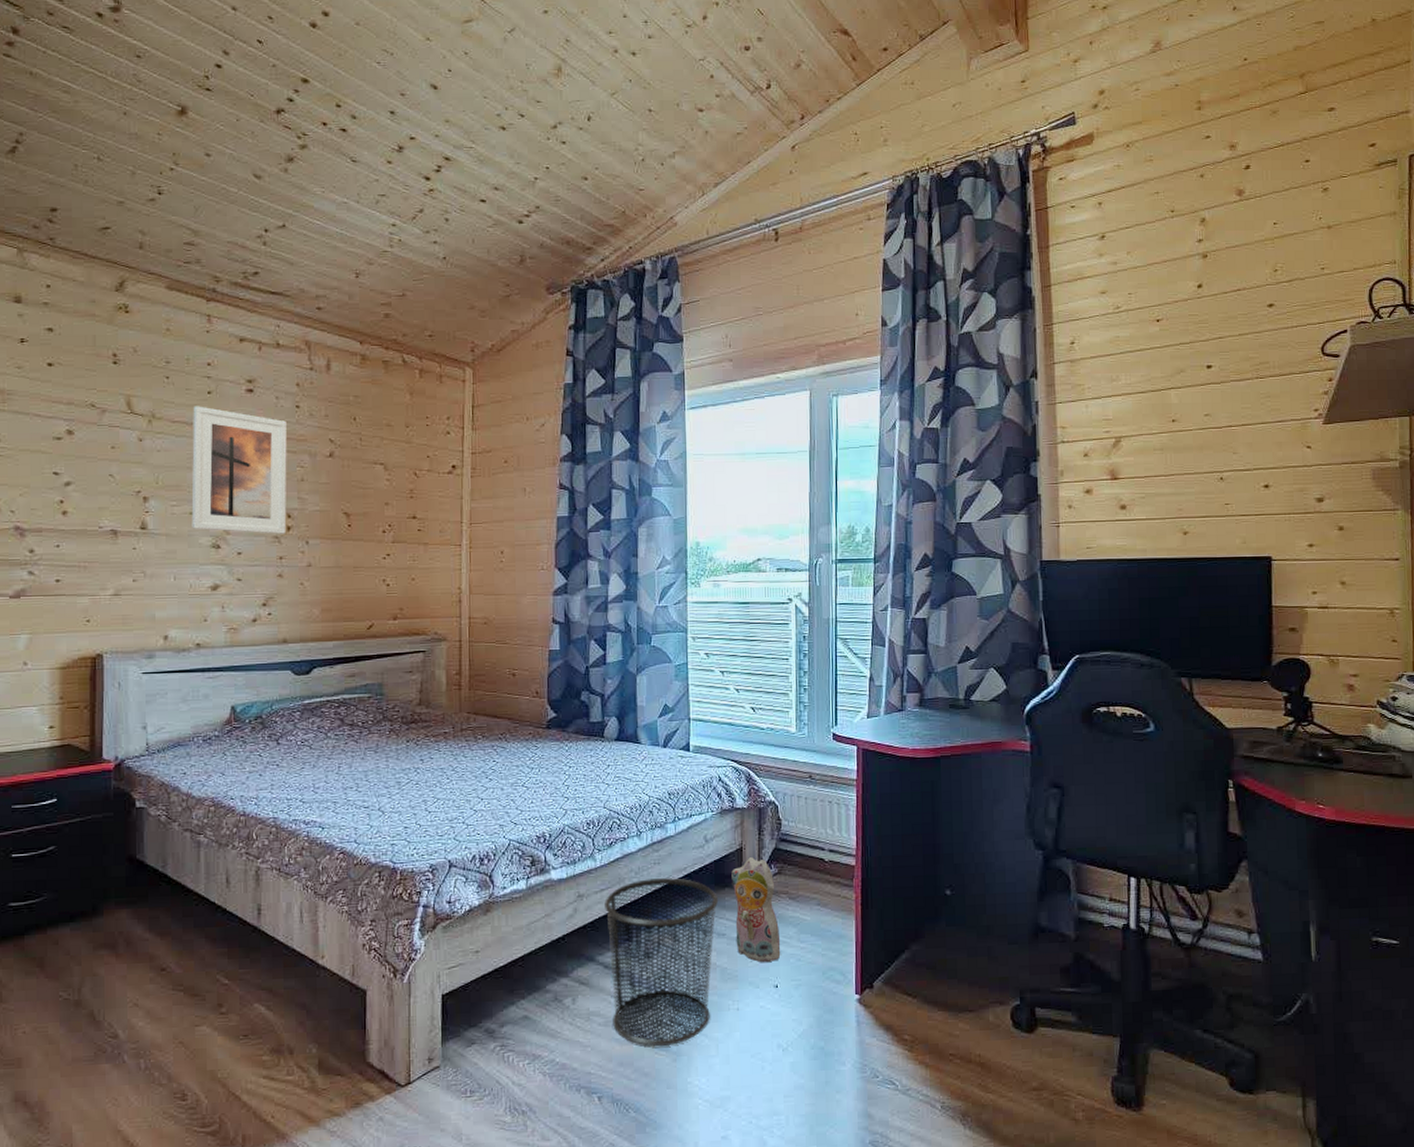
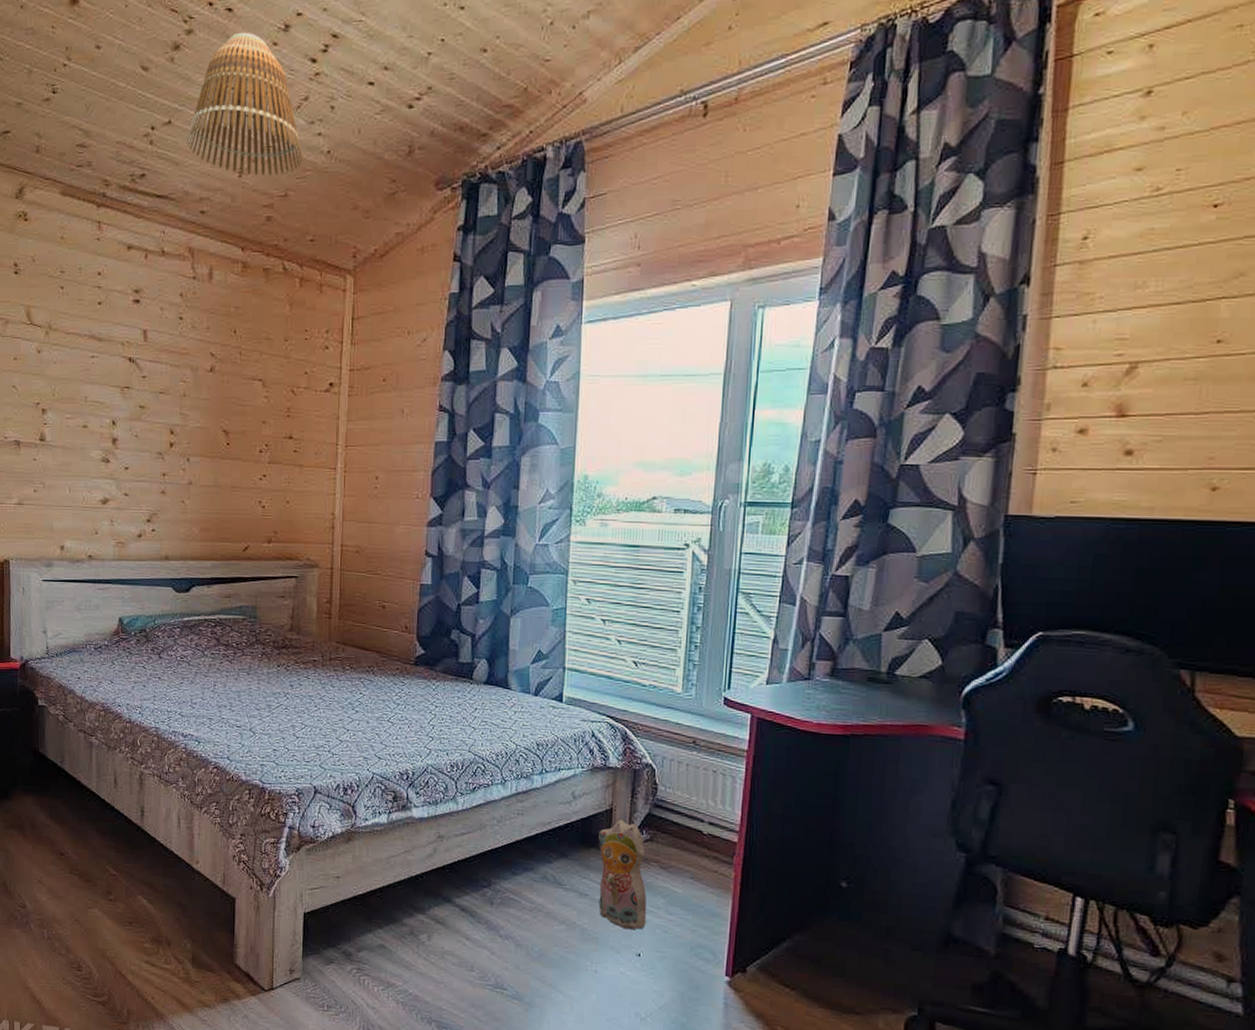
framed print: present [191,406,287,534] -> none [84,317,171,450]
lamp shade: none [301,150,419,277] -> present [186,32,303,176]
waste bin: present [605,878,719,1047] -> none [464,828,583,996]

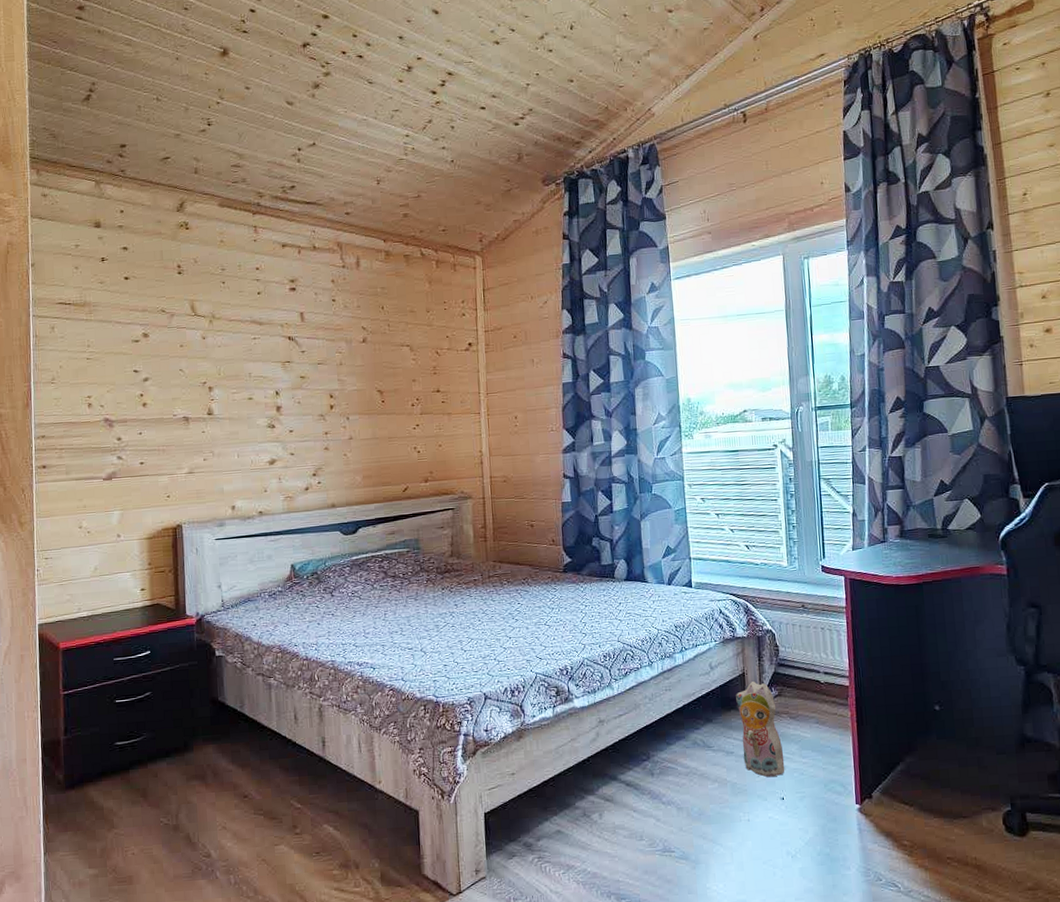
lamp shade: present [186,32,303,176] -> none [329,73,431,182]

